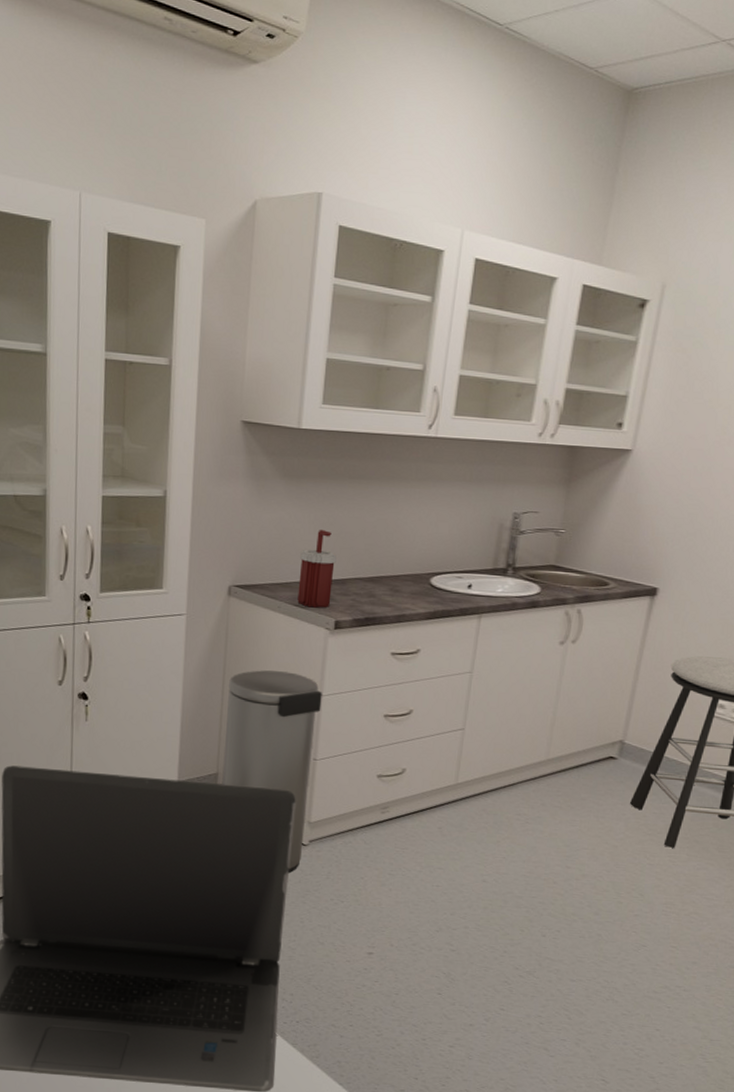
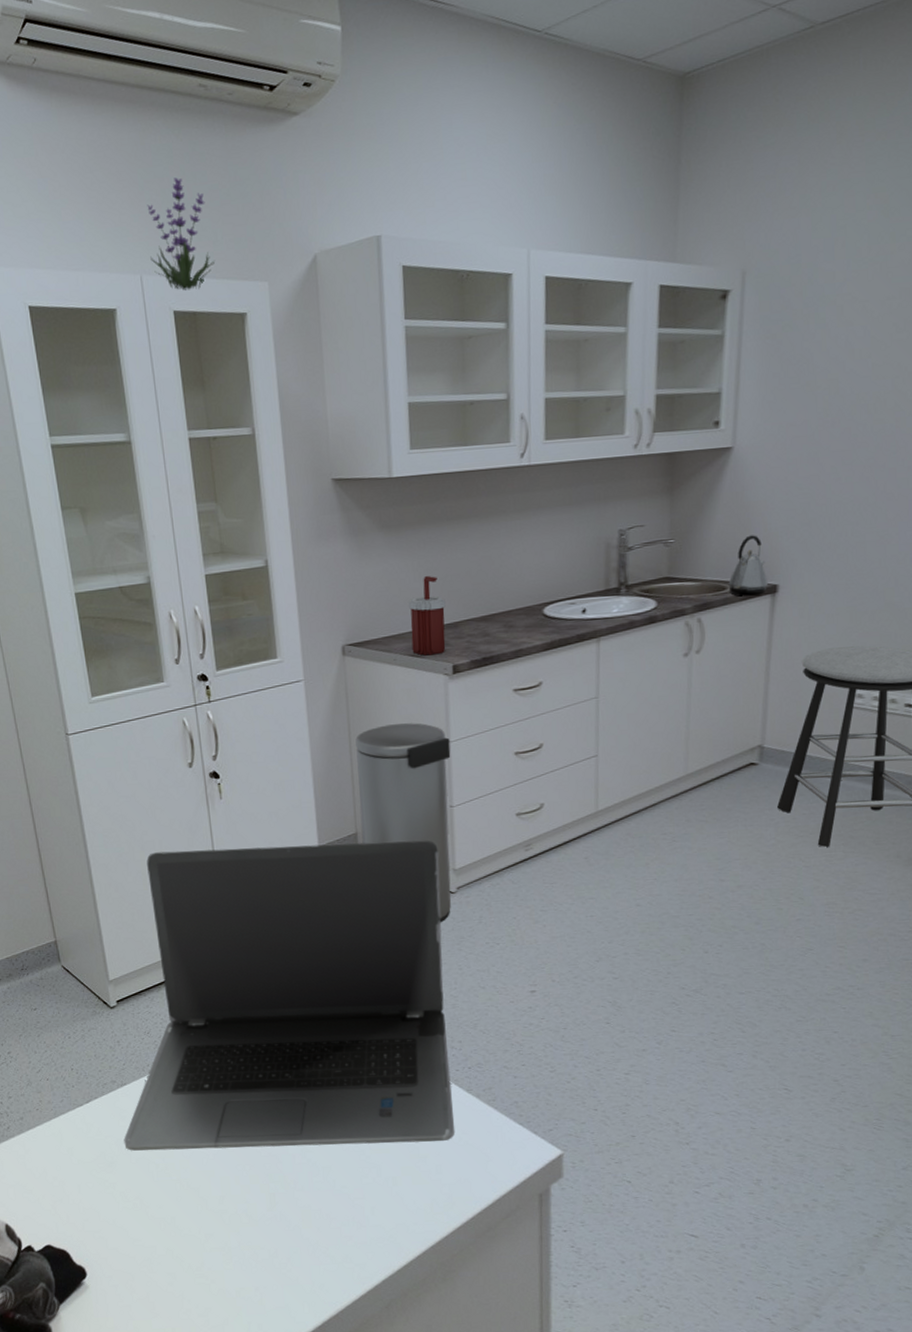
plant: none [92,103,155,215] -> present [147,177,215,291]
kettle: none [611,536,650,597] -> present [728,535,769,597]

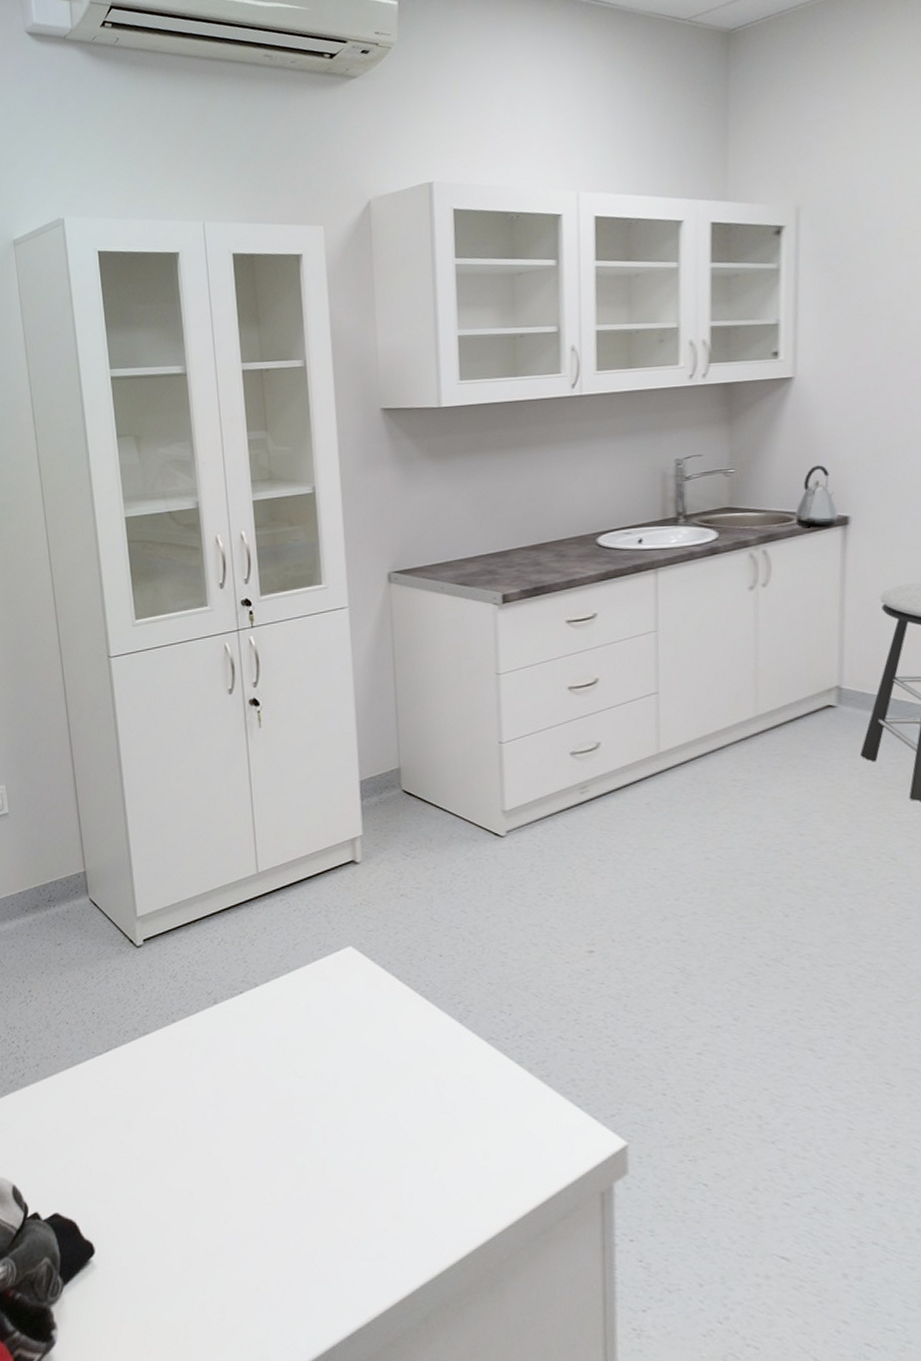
laptop computer: present [124,840,455,1151] -> none [143,778,505,1122]
plant: present [147,177,215,291] -> none [212,135,273,235]
pedal bin: present [355,723,451,922] -> none [400,653,500,868]
soap dispenser: present [409,576,446,656] -> none [457,504,495,584]

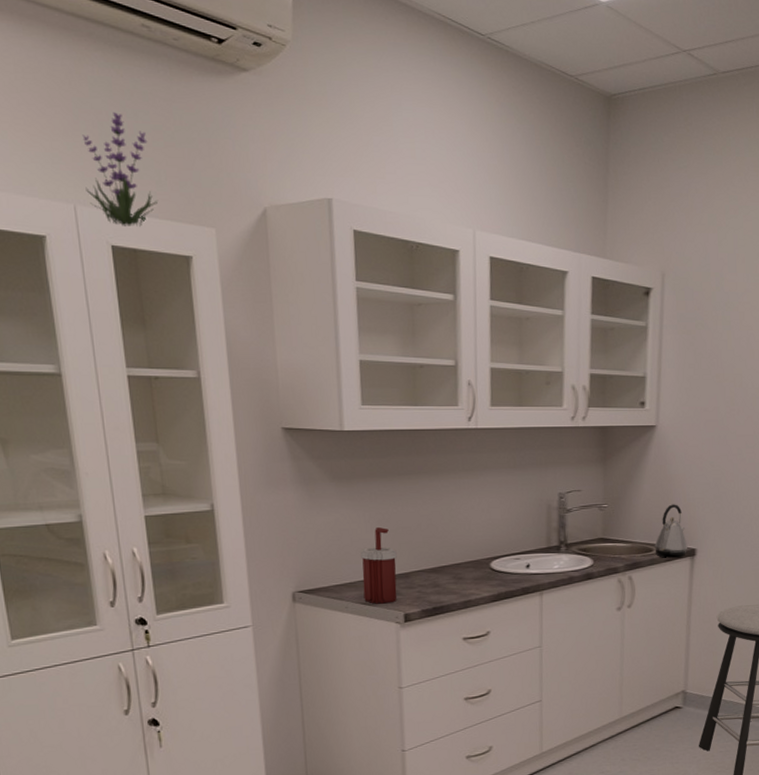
plant: none [212,135,273,235] -> present [82,112,158,227]
soap dispenser: none [457,504,495,584] -> present [360,527,397,604]

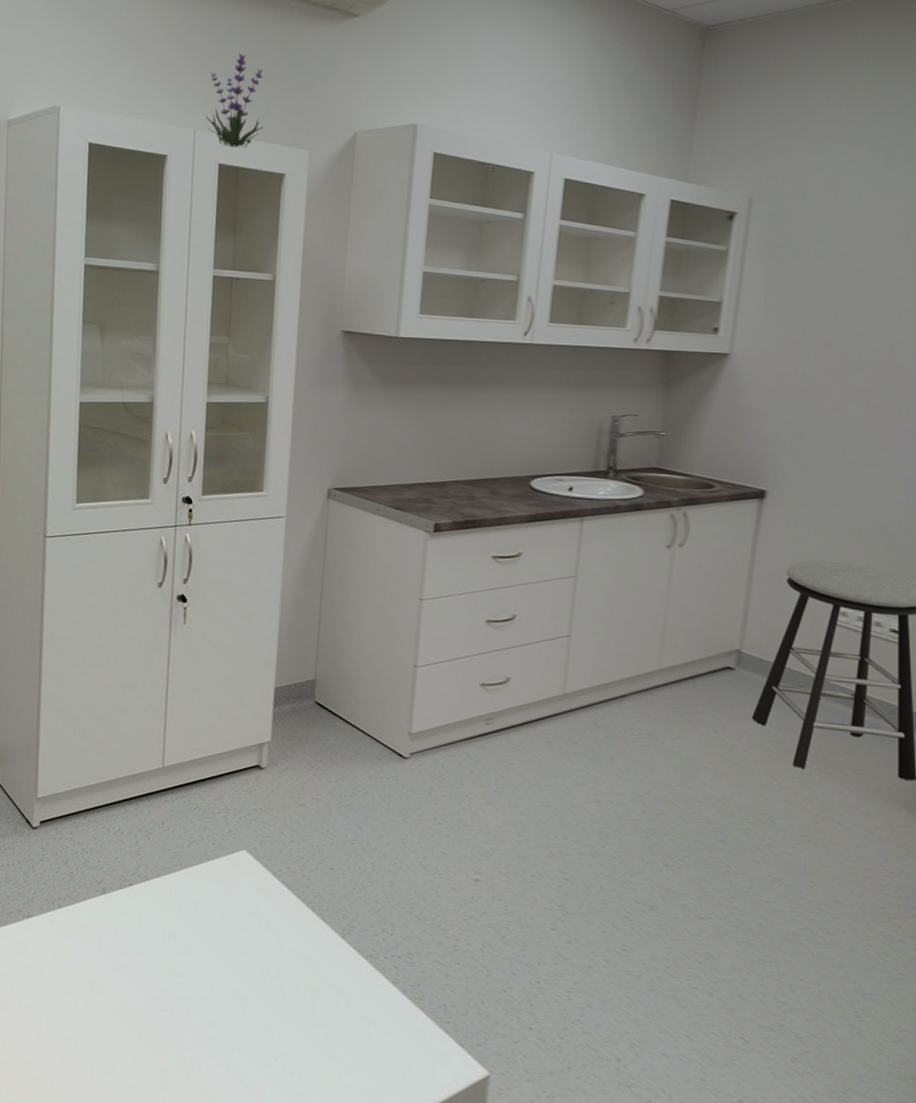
soap dispenser: present [360,527,397,604] -> none [396,434,435,511]
kettle: present [654,504,688,559] -> none [716,439,757,499]

